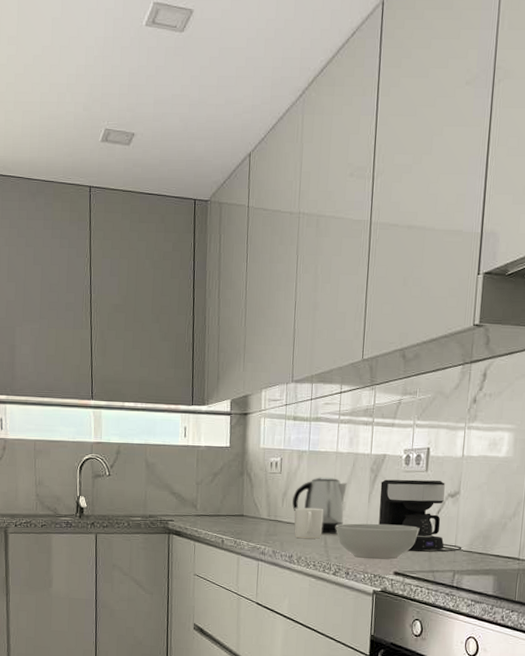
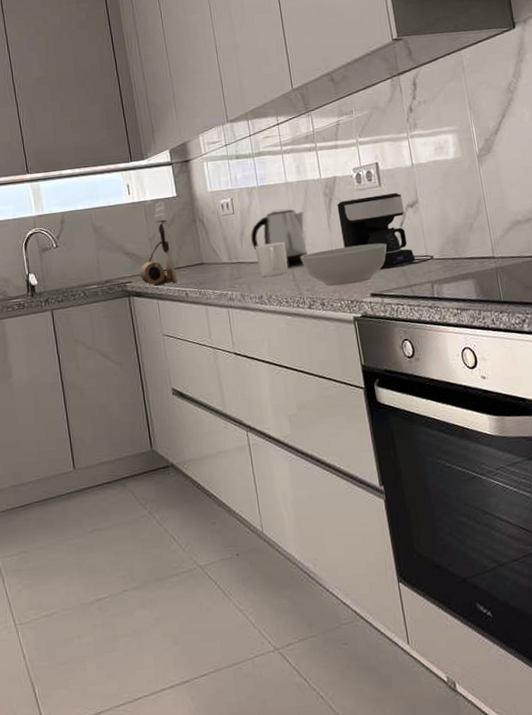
paper towel holder: none [182,448,218,529] -> present [139,200,177,285]

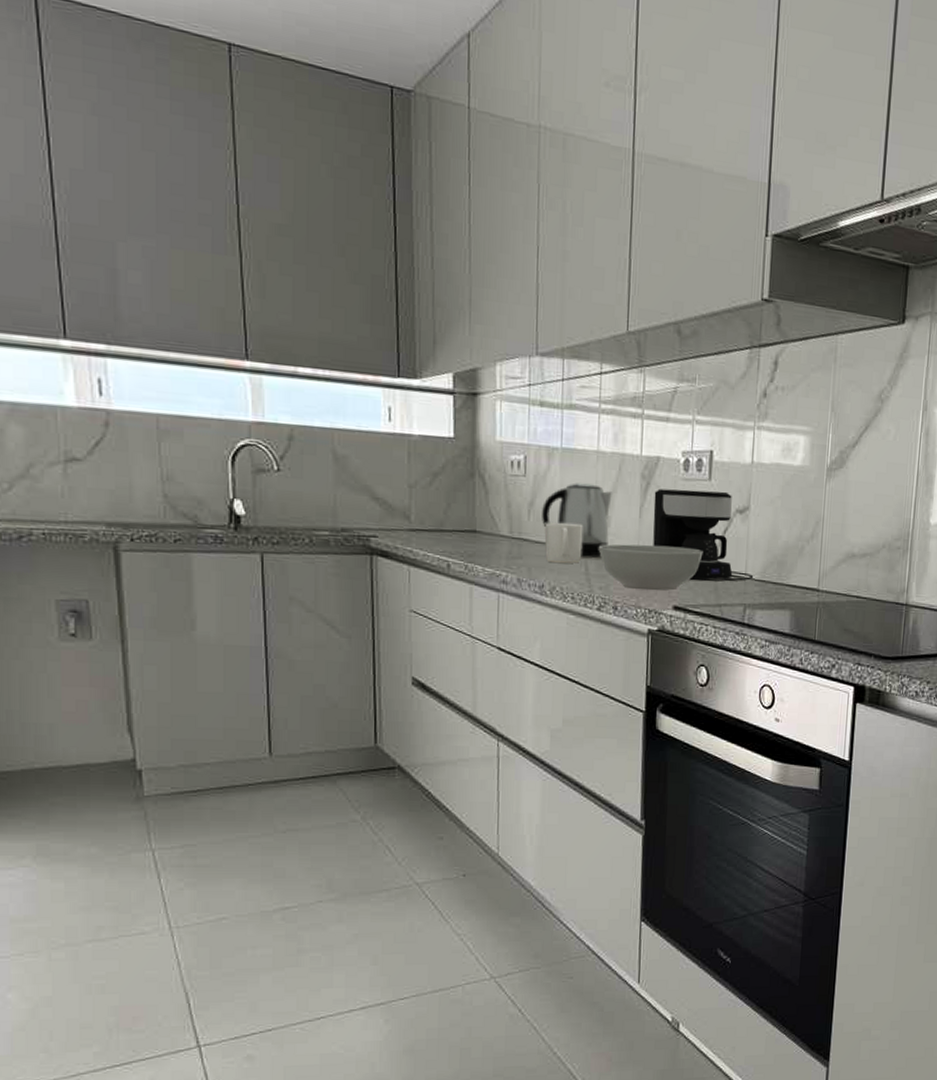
paper towel holder: present [139,200,177,285] -> none [390,439,439,550]

